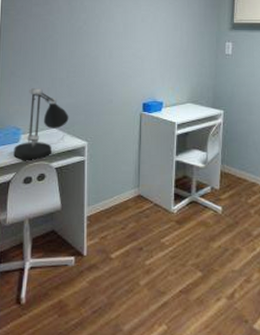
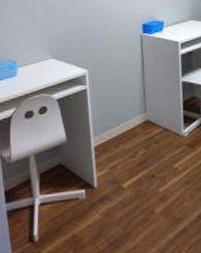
desk lamp: present [13,88,69,161] -> none [12,18,66,95]

